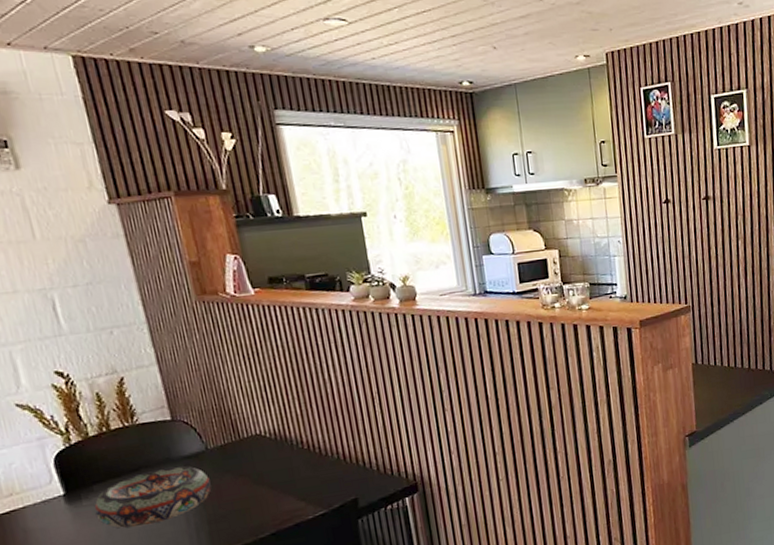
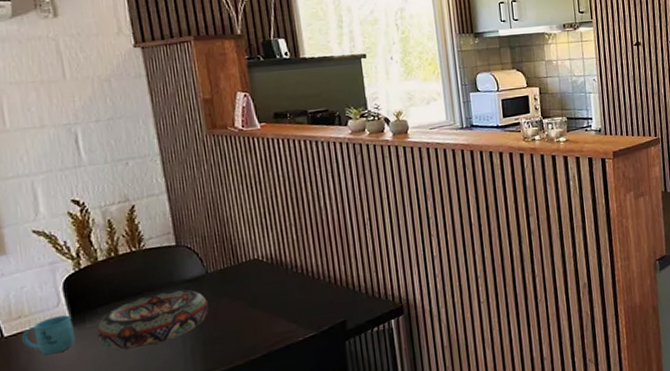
mug: none [15,492,72,534] -> present [22,314,75,355]

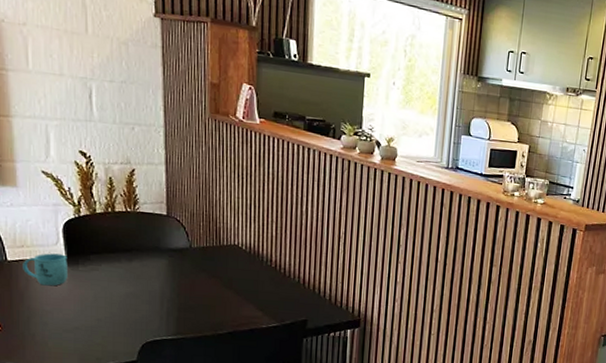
decorative bowl: present [97,289,209,350] -> none [88,254,187,300]

